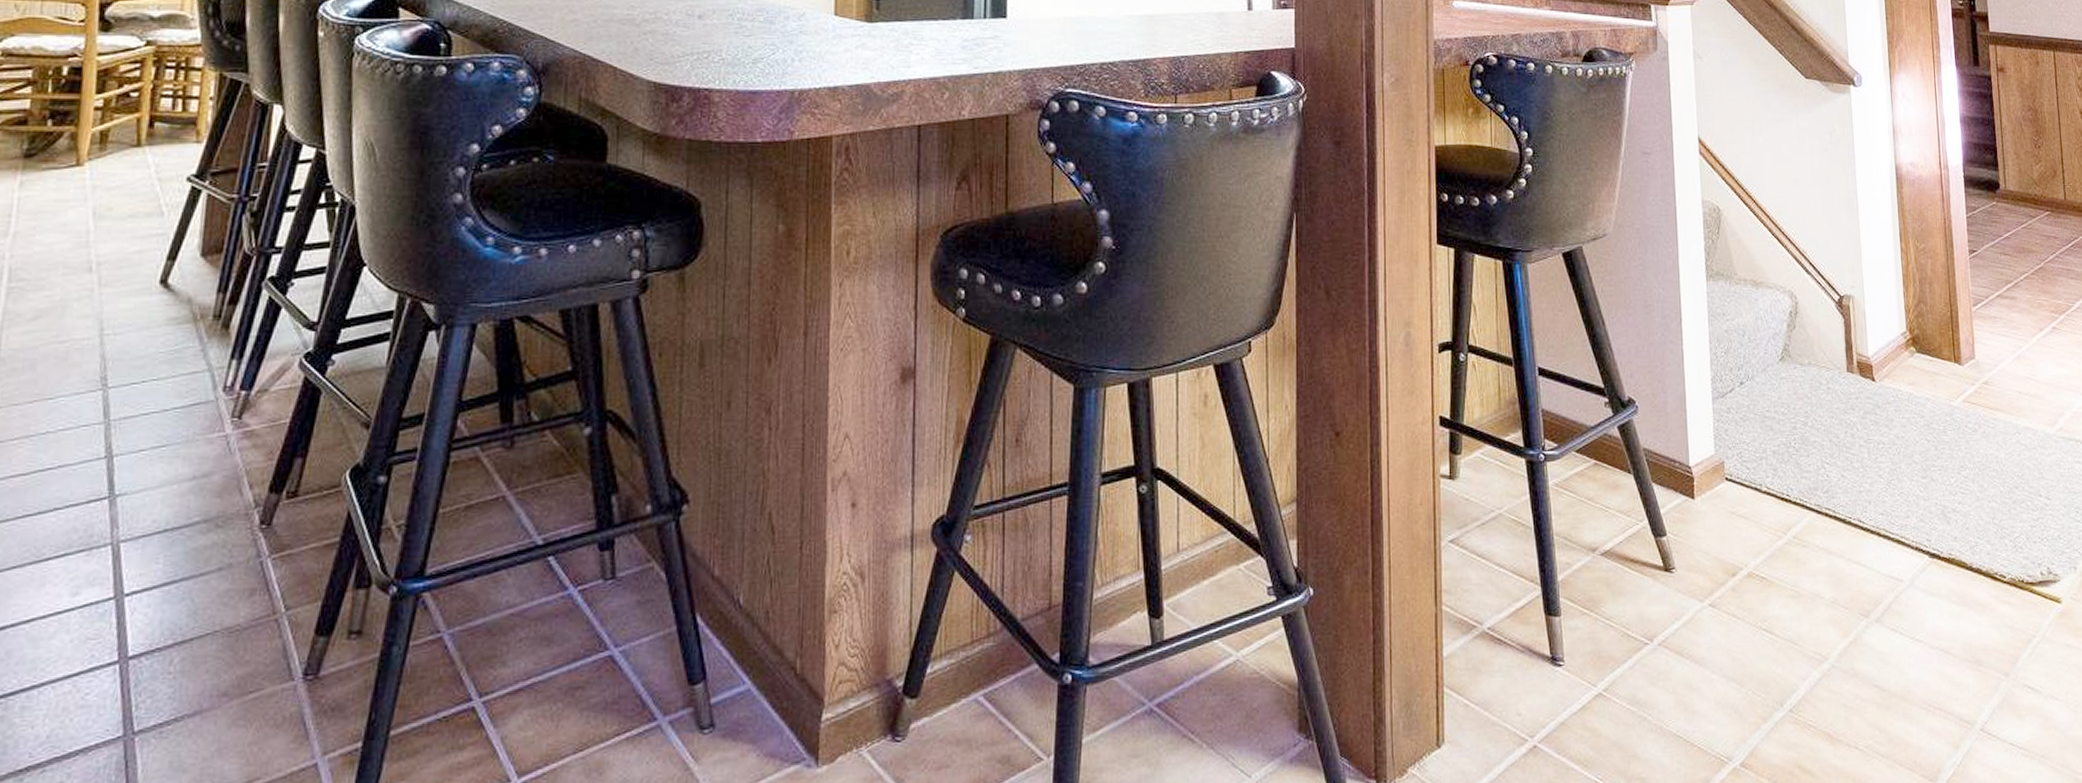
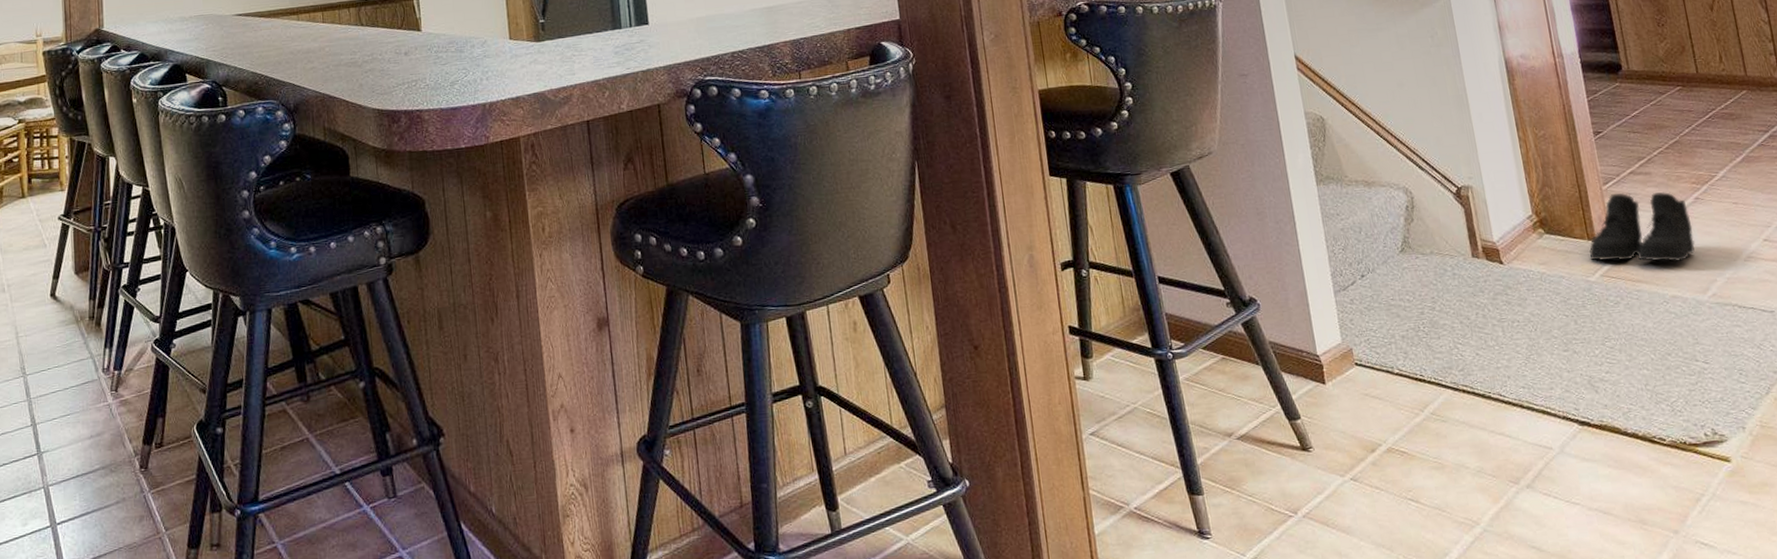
boots: none [1954,317,2048,393] -> present [1589,192,1695,262]

